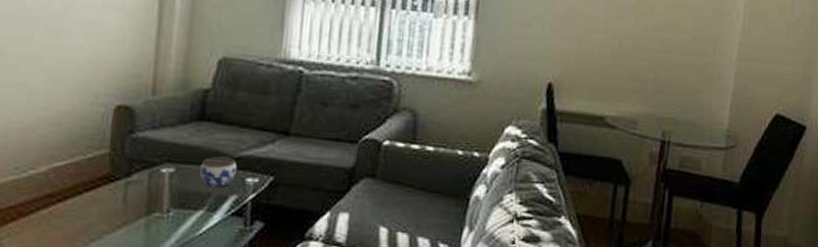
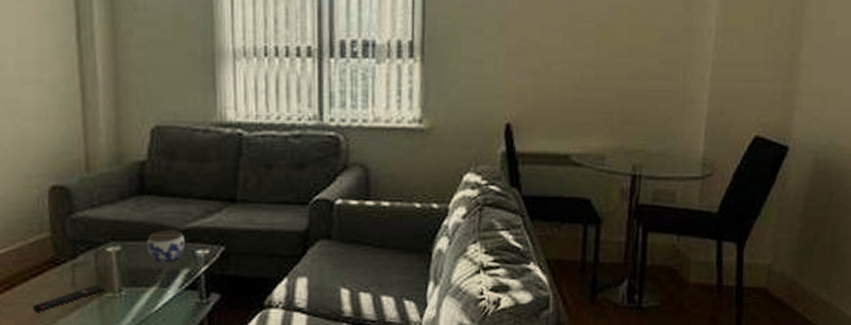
remote control: none [81,203,154,226] -> present [32,284,105,312]

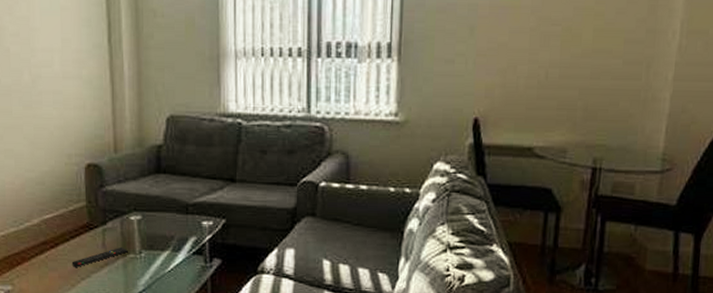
jar: present [147,230,184,262] -> none [162,203,192,231]

